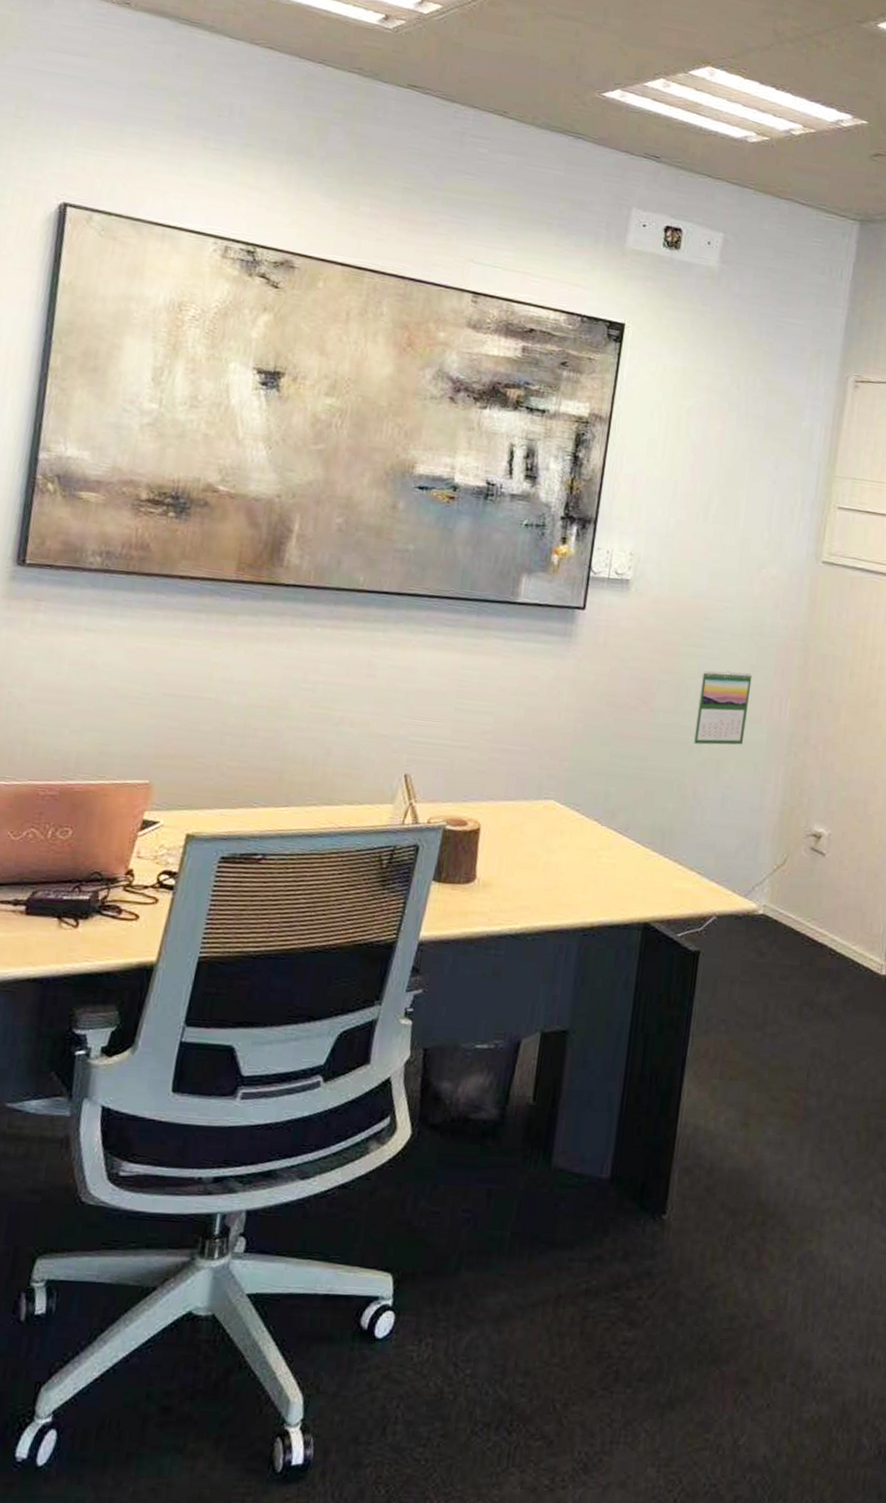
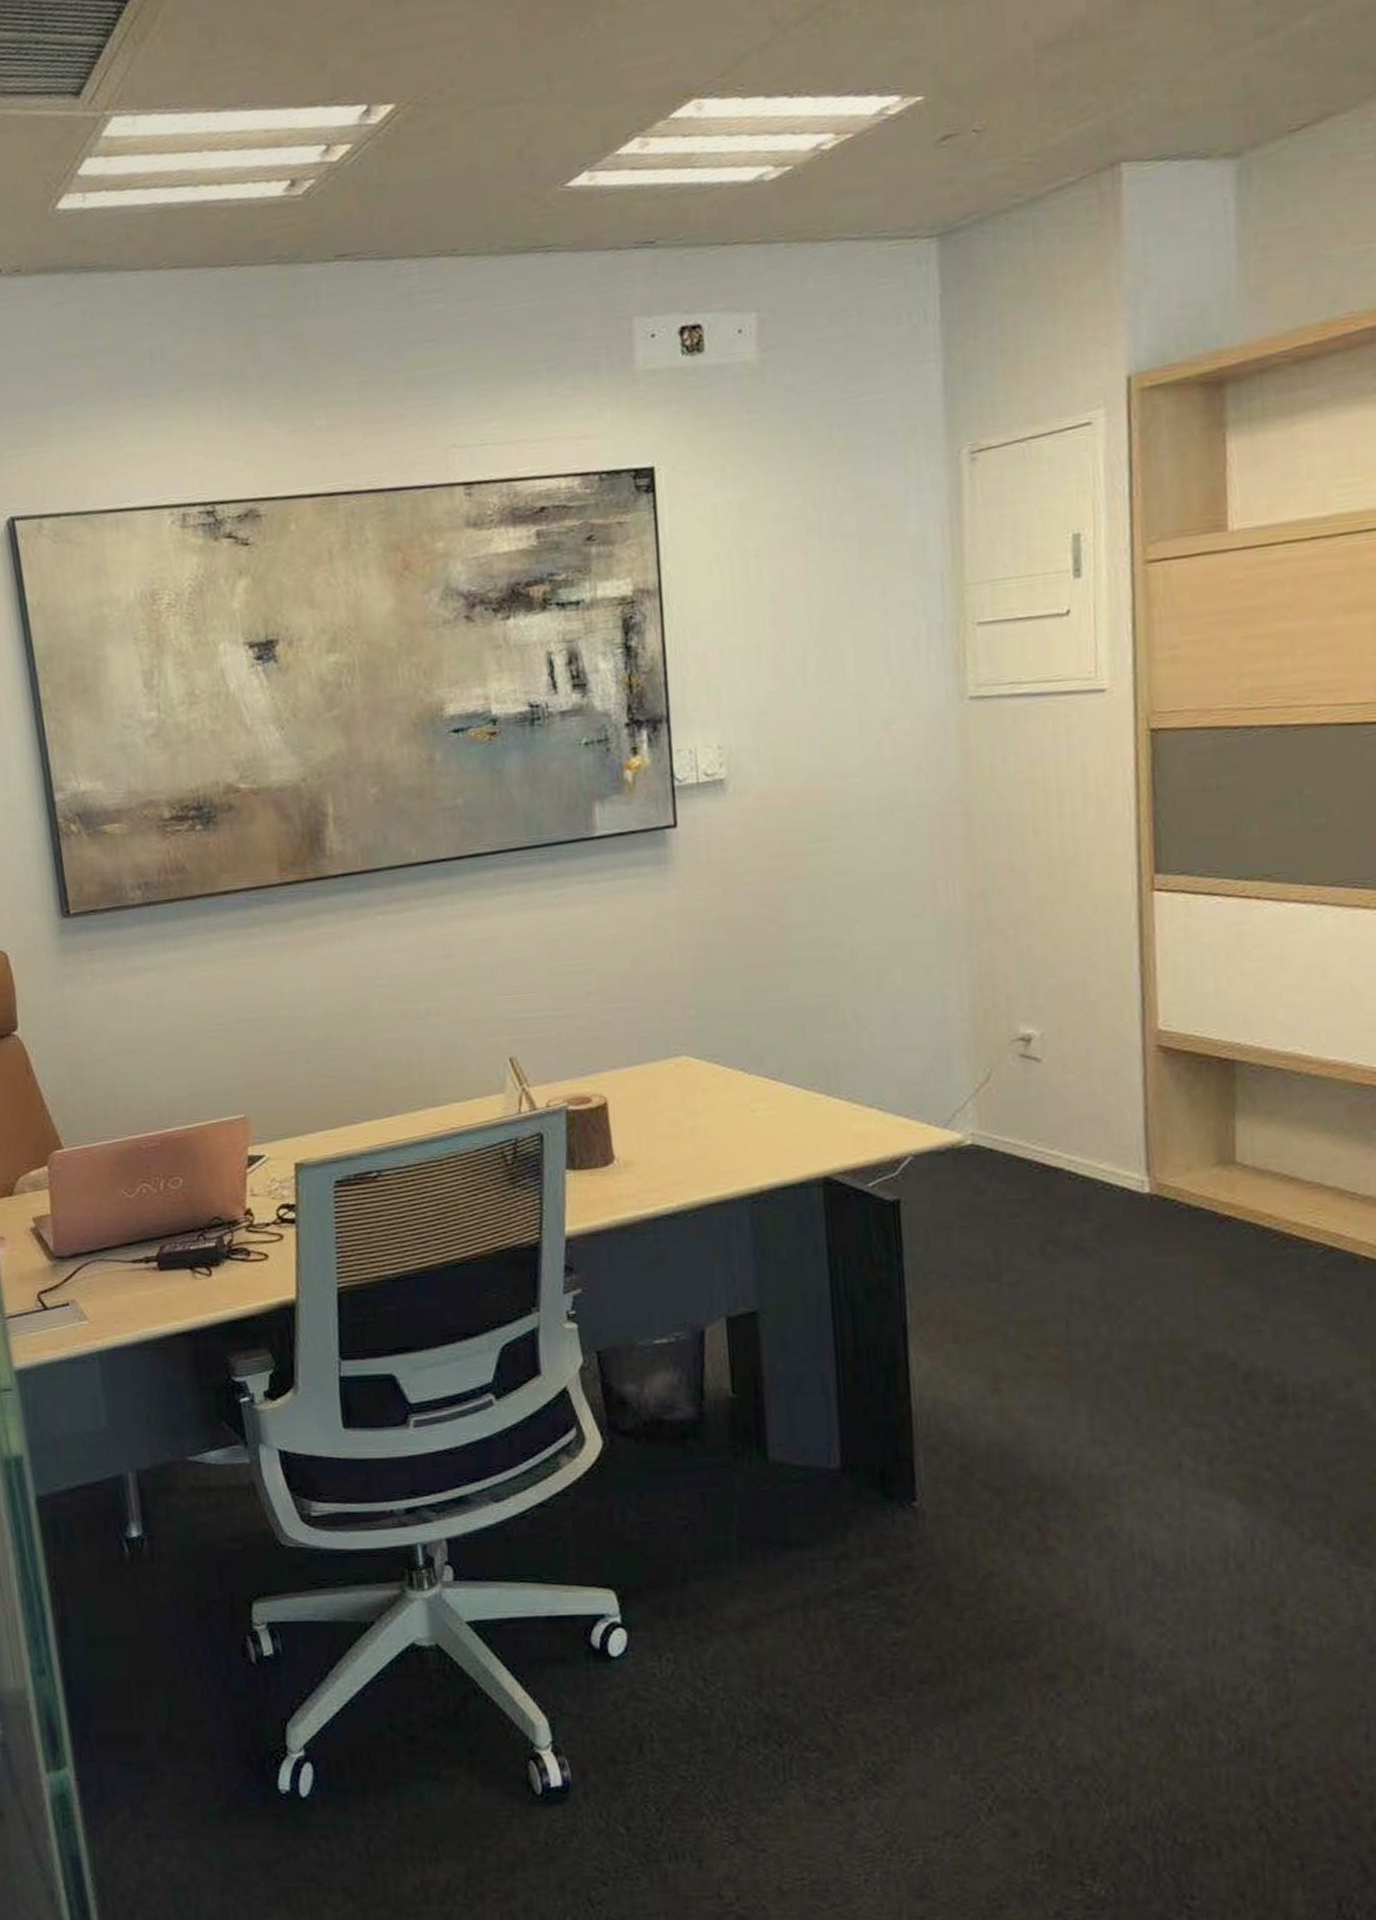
calendar: present [693,670,752,745] -> none [837,857,907,958]

